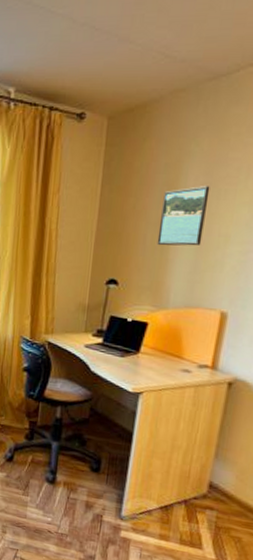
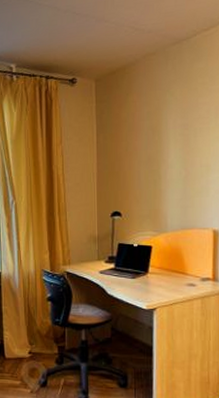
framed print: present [157,186,210,246] -> none [149,127,188,180]

